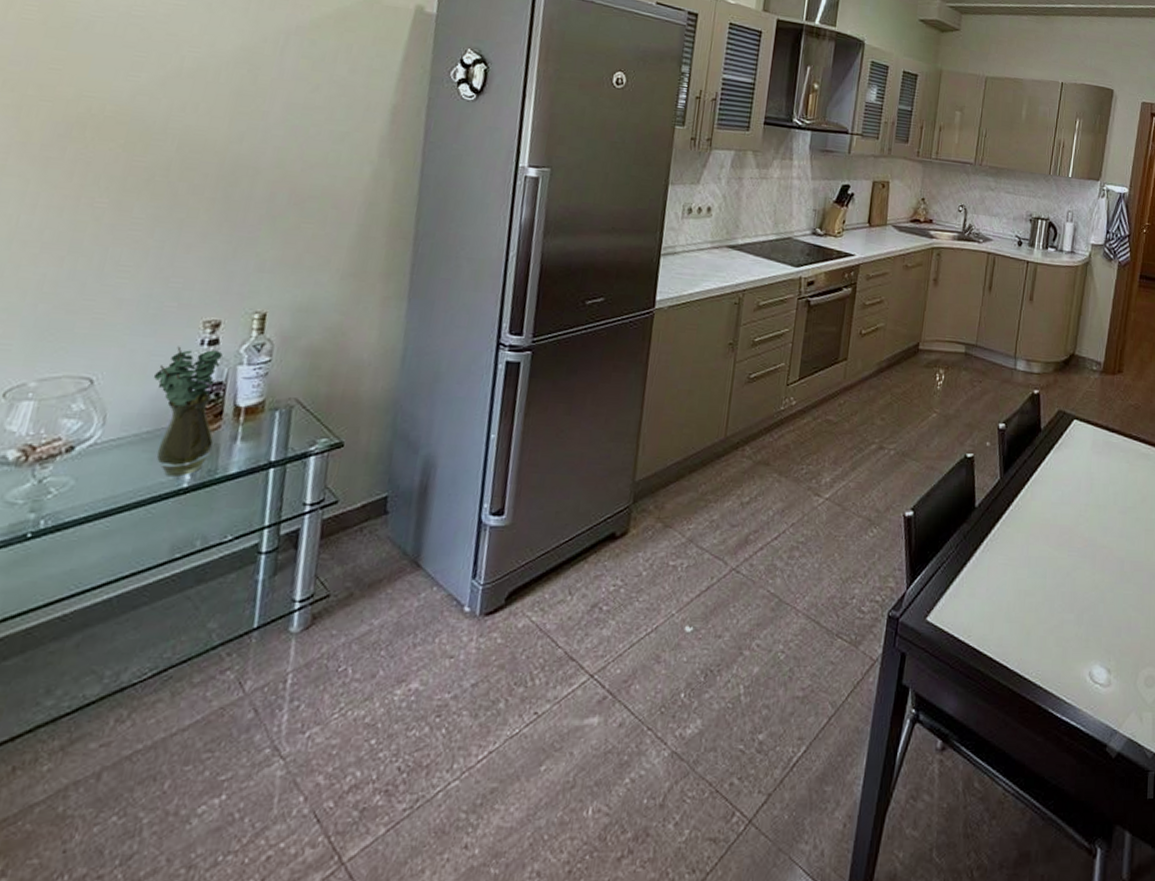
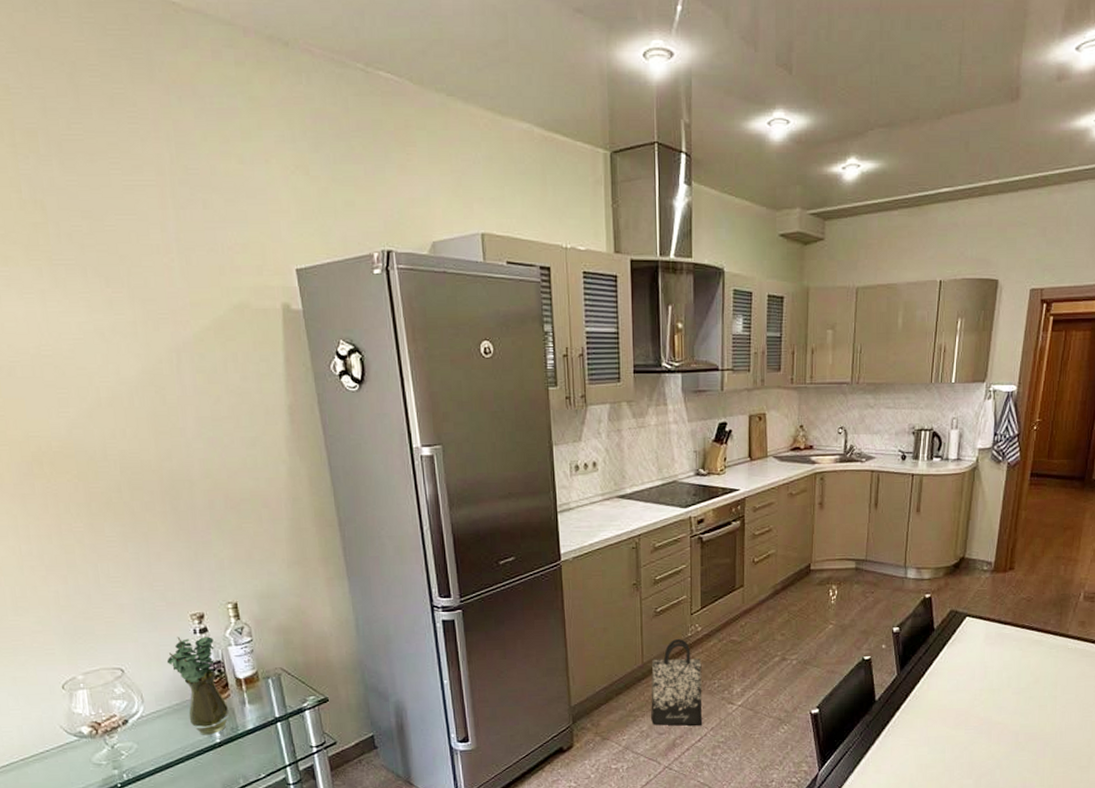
shopping bag: none [724,412,791,520] -> present [650,639,703,726]

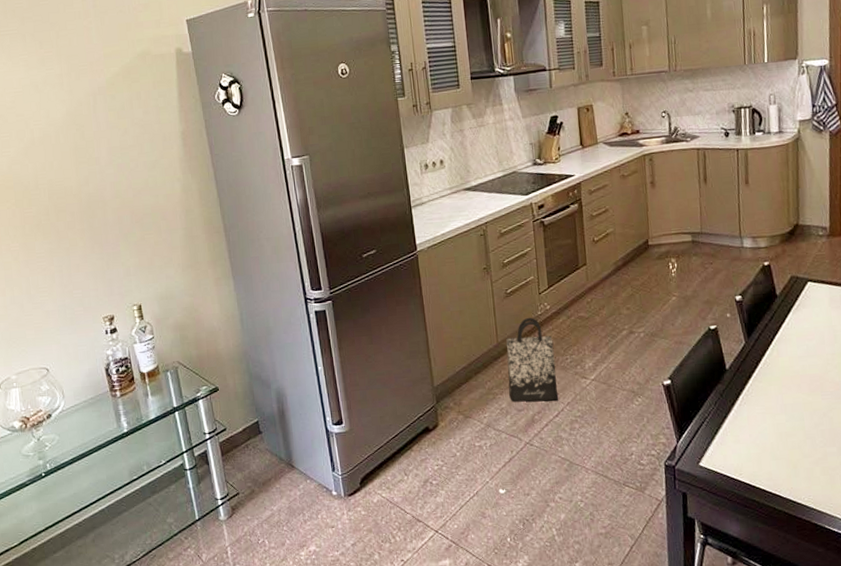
vase: present [166,633,230,736] -> none [83,333,135,427]

